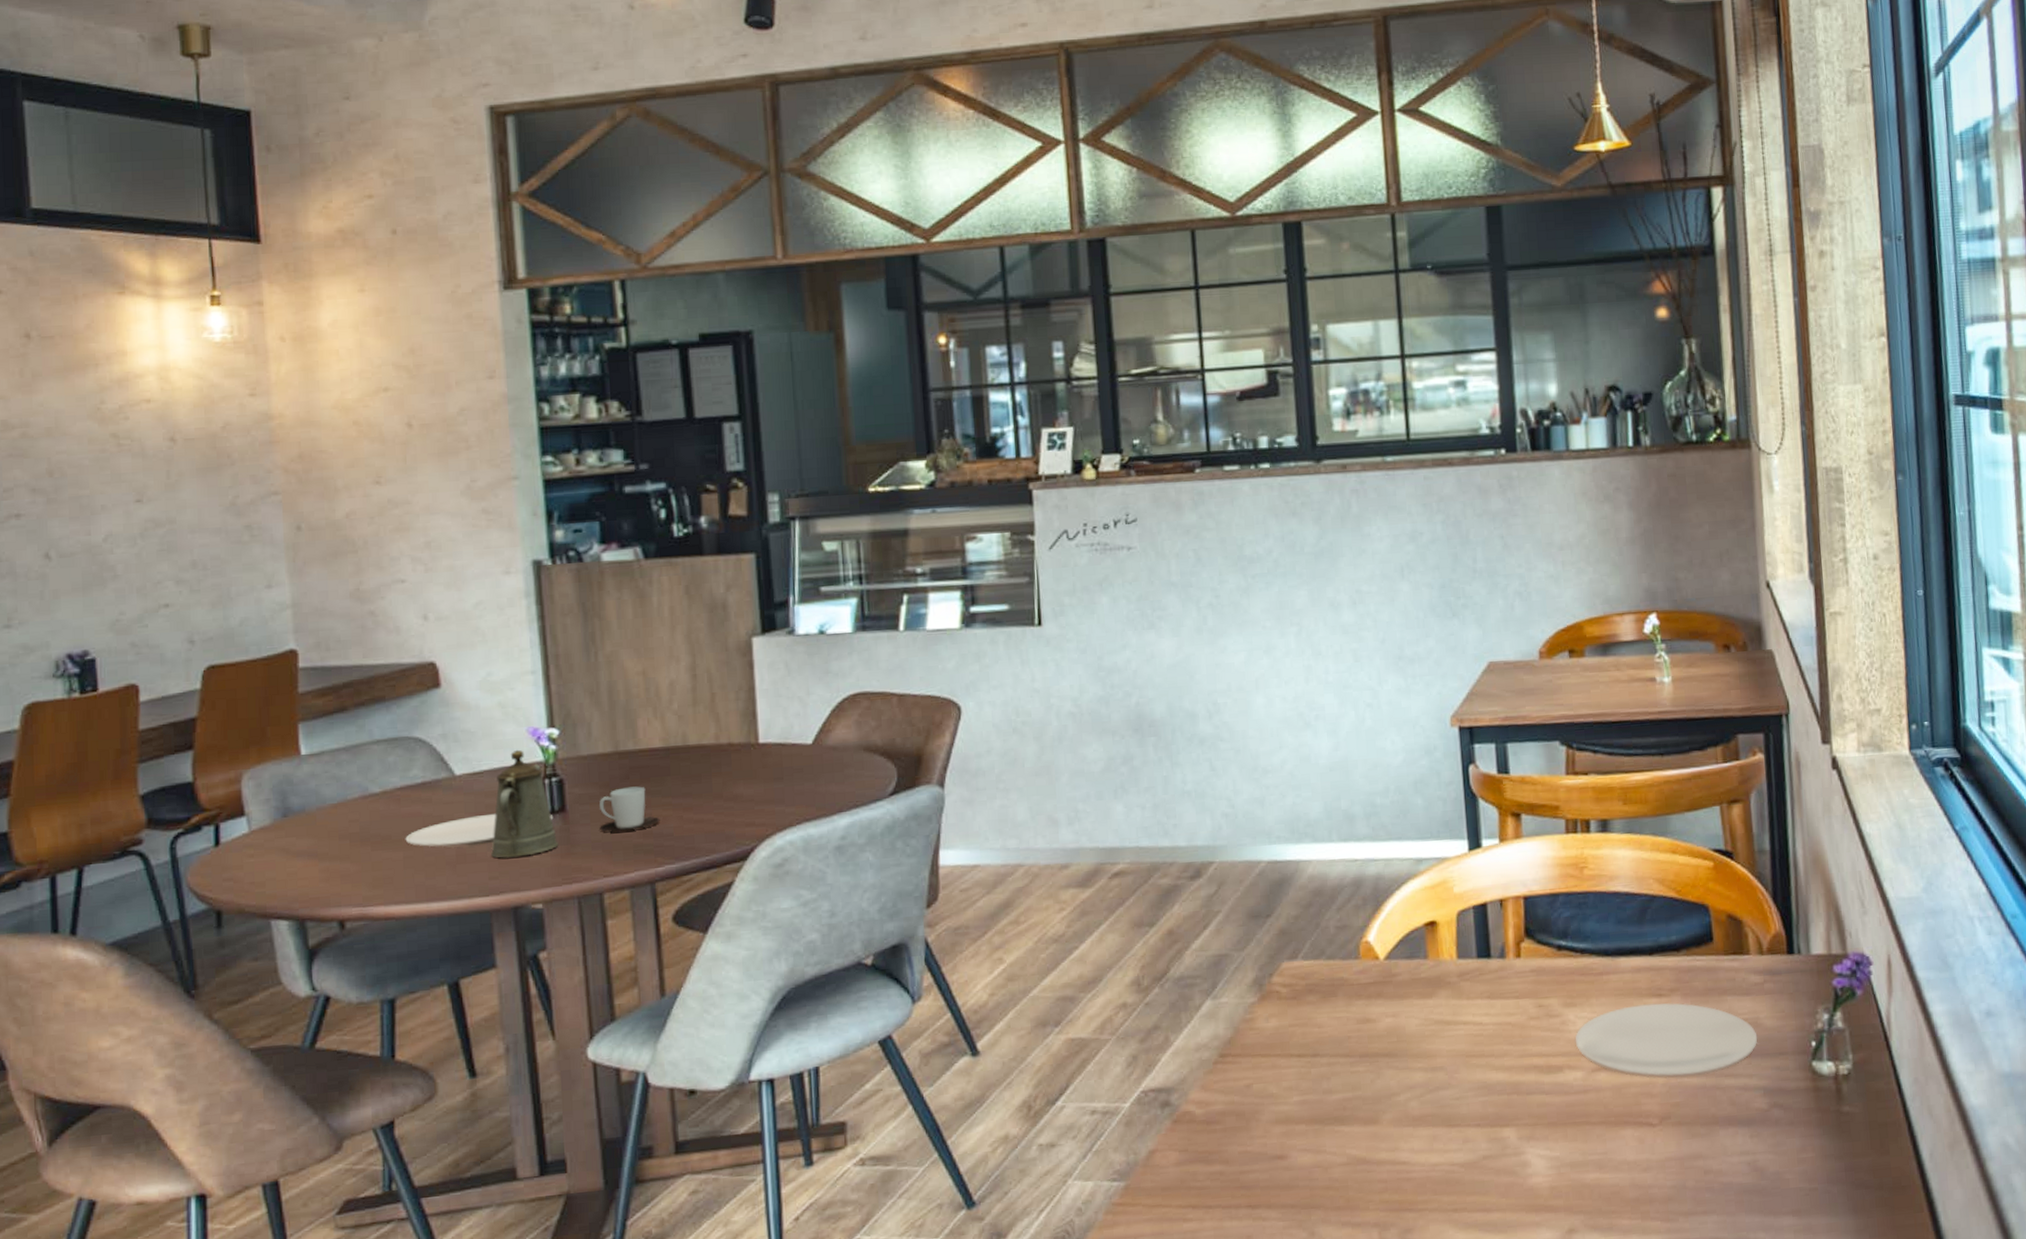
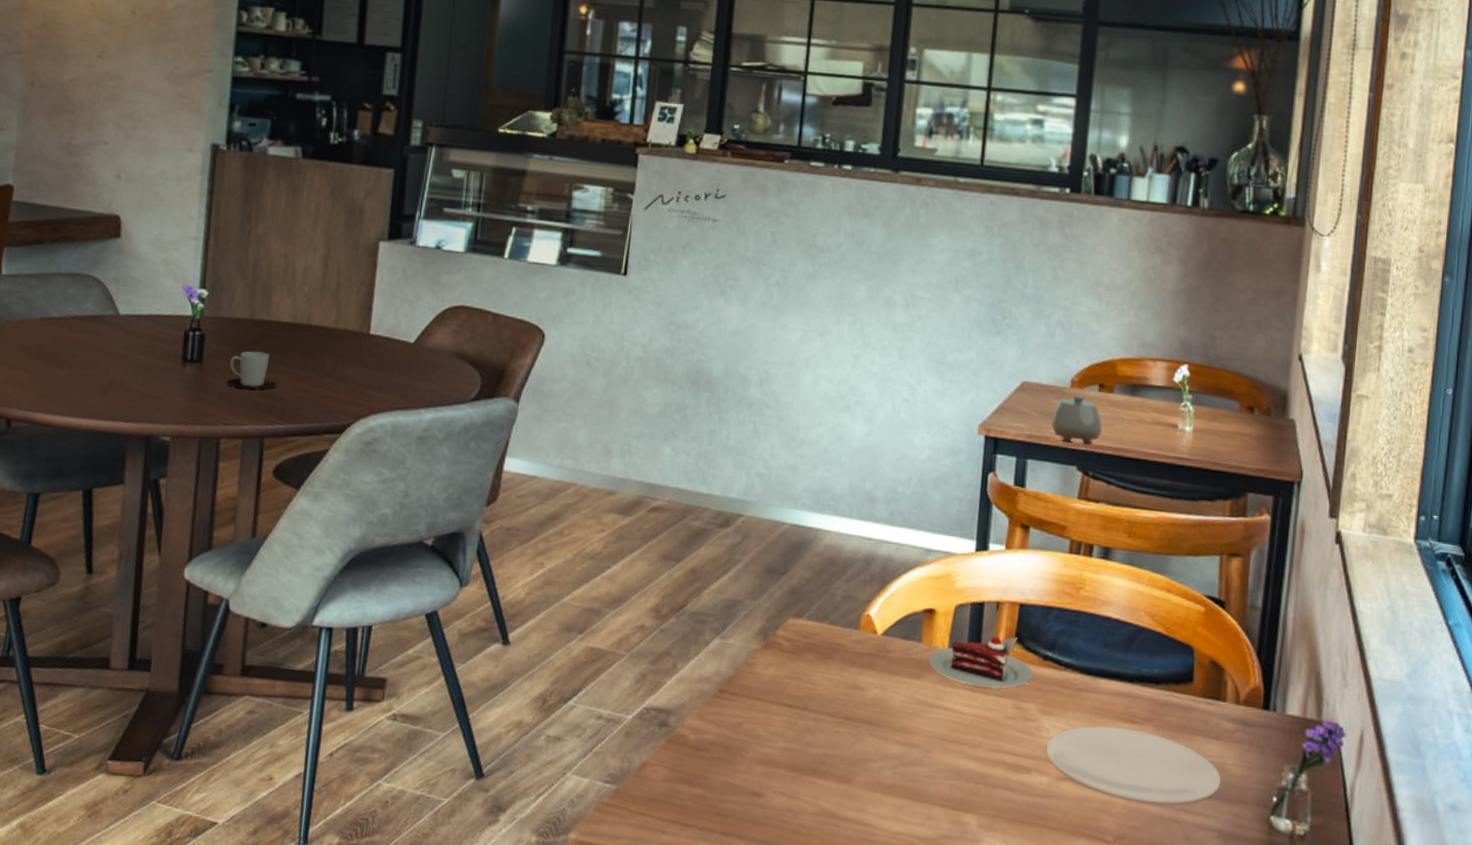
plate: present [405,813,554,848] -> none [70,351,192,378]
coffee pot: present [491,749,559,859] -> none [136,302,192,395]
cake slice: none [1438,932,1549,993] -> present [928,636,1033,688]
sugar bowl: none [1525,665,1580,717] -> present [1051,395,1102,444]

